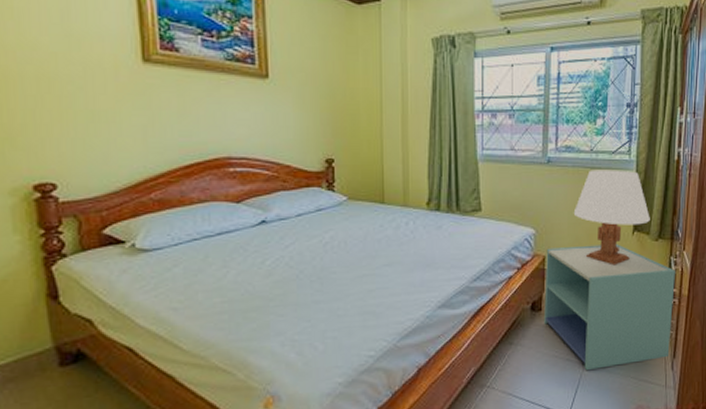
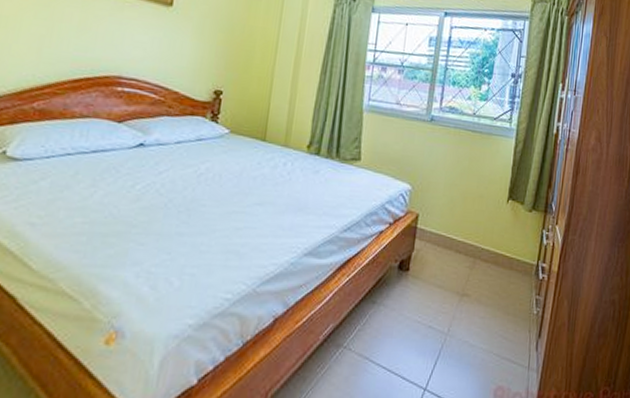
nightstand: present [544,244,675,371] -> none [410,206,547,342]
table lamp: present [573,170,650,266] -> none [450,133,526,232]

